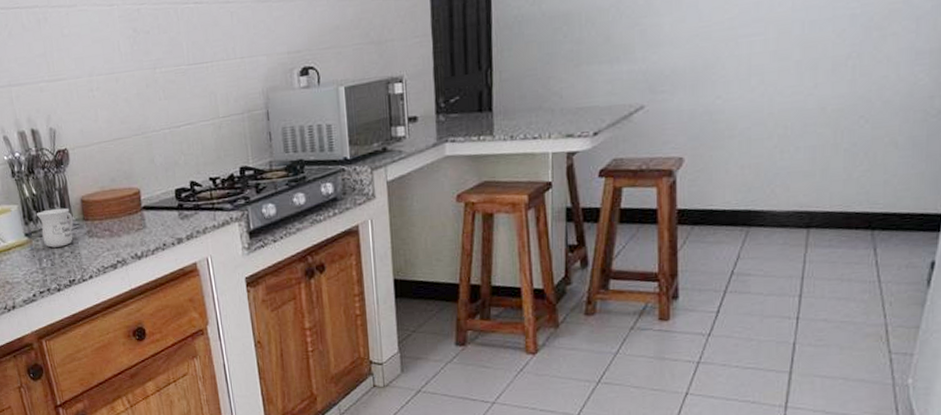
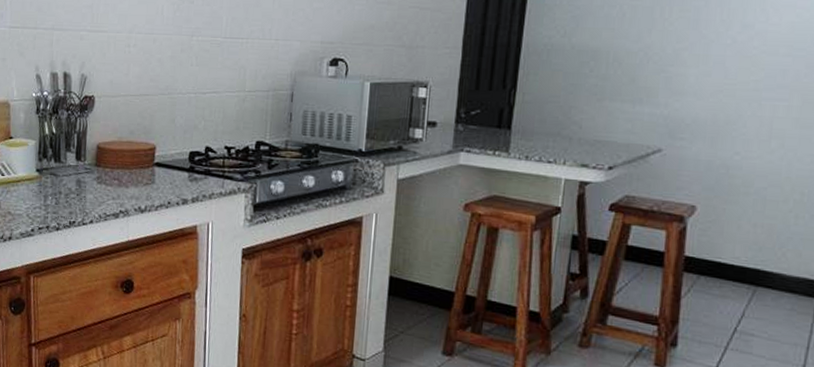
mug: present [36,208,74,248] -> none [51,150,86,188]

